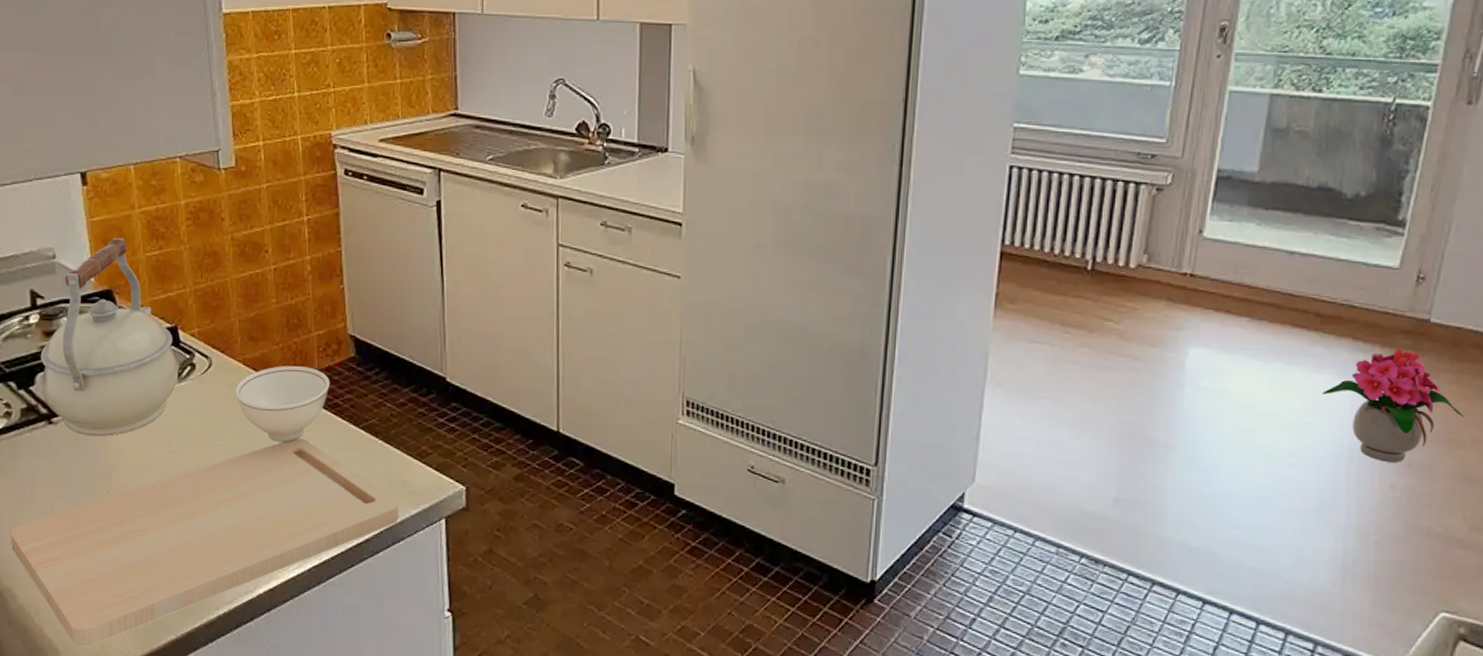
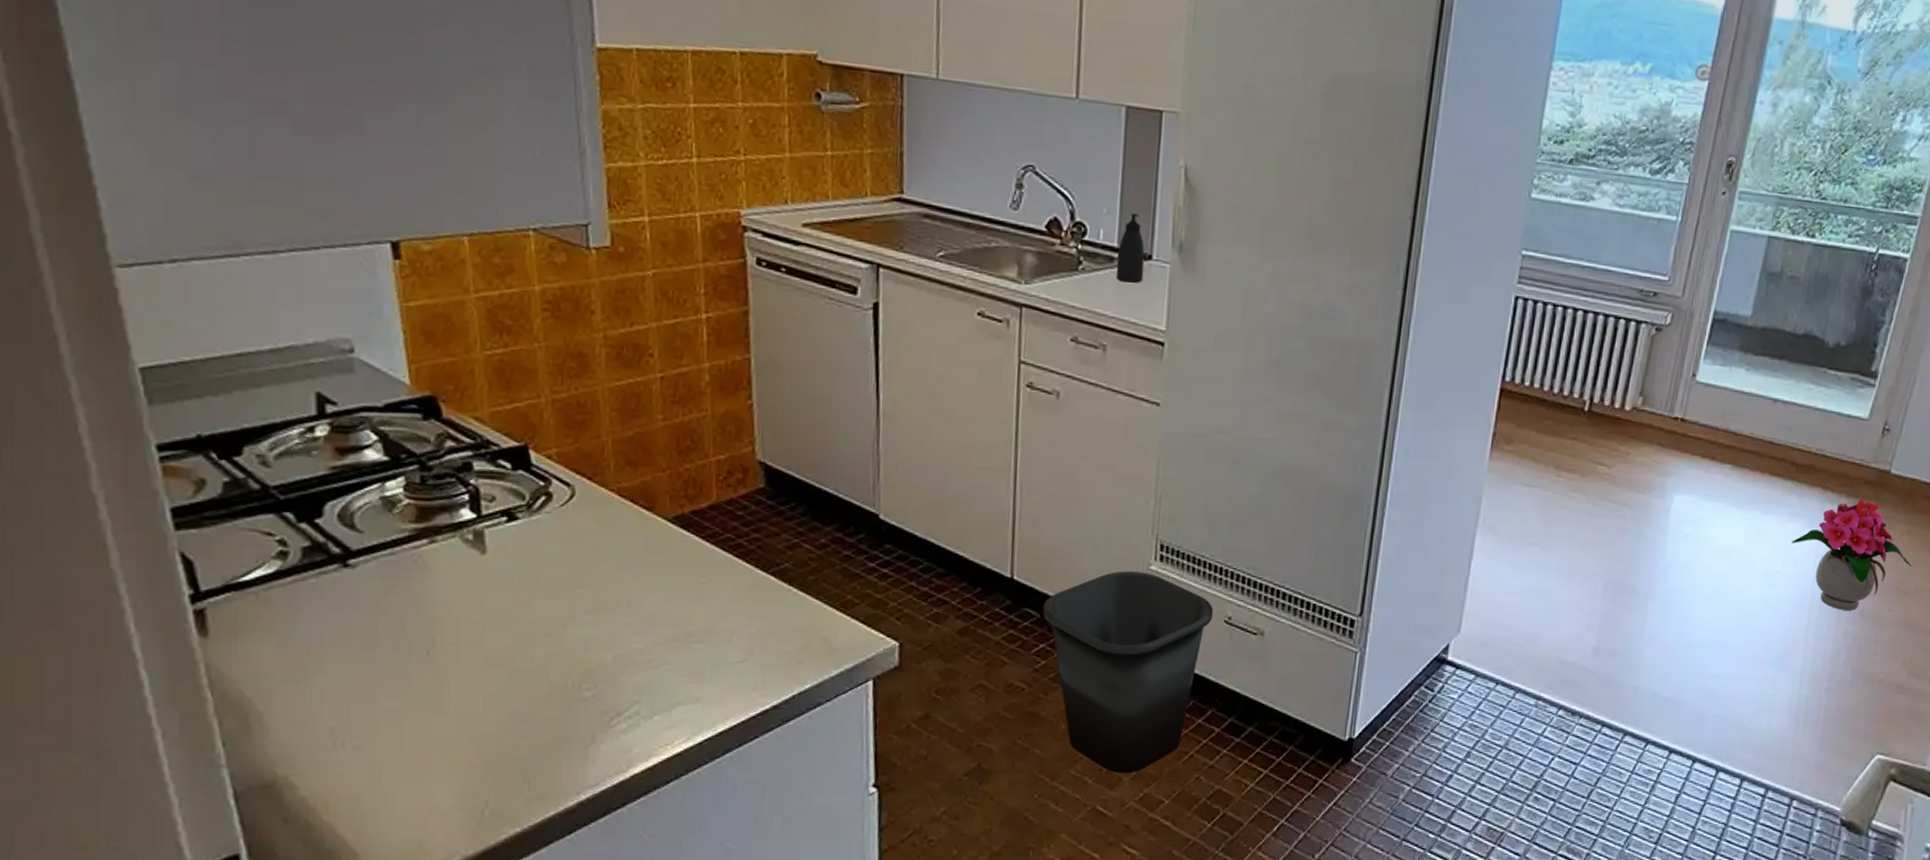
cutting board: present [10,438,399,647] -> none [287,585,816,847]
kettle: present [40,238,179,437] -> none [331,330,529,583]
bowl: present [234,365,330,442] -> none [605,497,732,590]
waste bin: none [586,424,737,607] -> present [1043,571,1214,773]
soap dispenser: none [637,113,662,173] -> present [1115,213,1145,283]

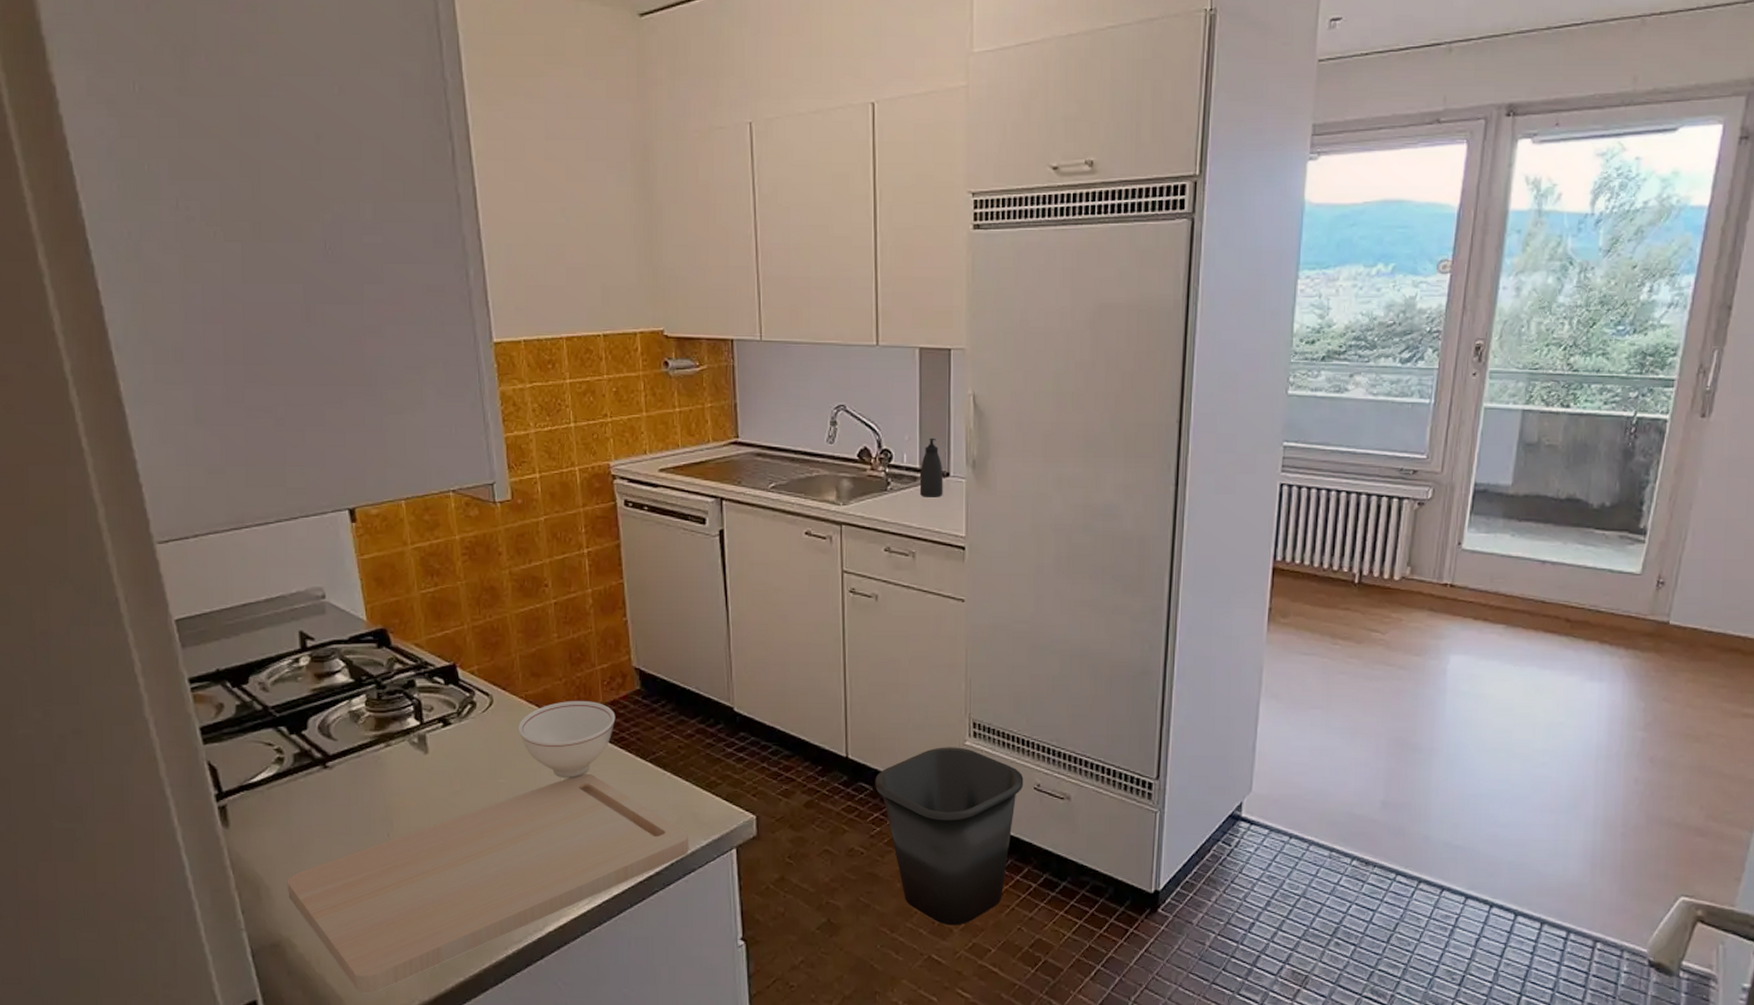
cutting board: none [287,585,816,847] -> present [287,773,689,994]
bowl: none [605,497,732,590] -> present [517,700,616,778]
potted flower: present [1791,498,1913,611] -> none [1572,650,1701,758]

